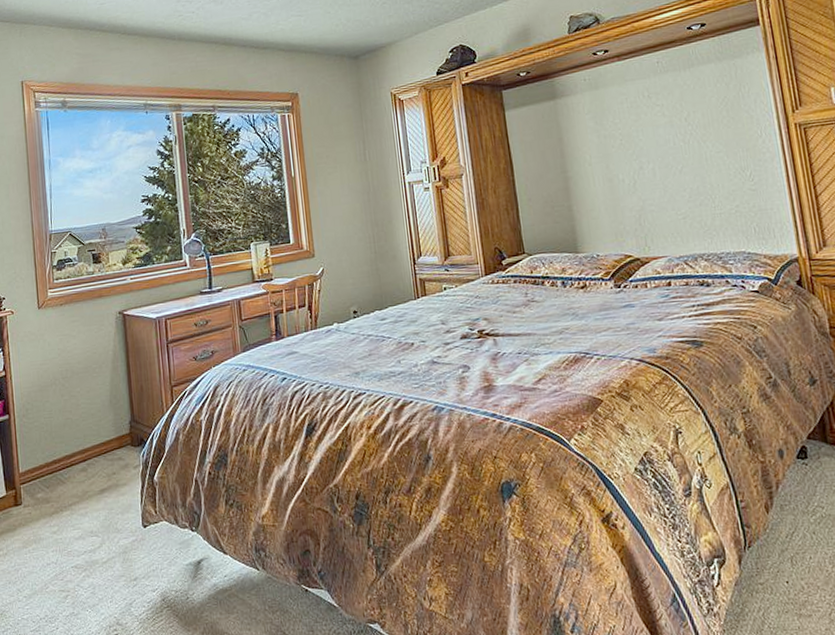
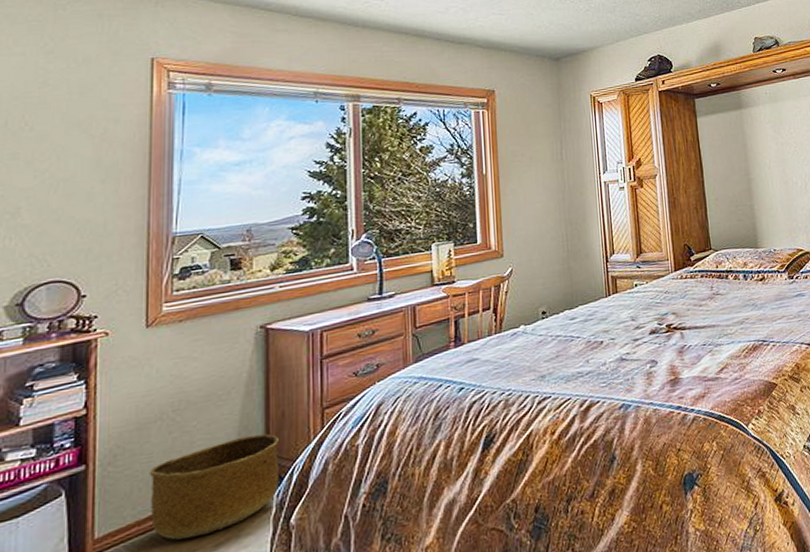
basket: none [51,403,143,482] -> present [150,433,279,540]

